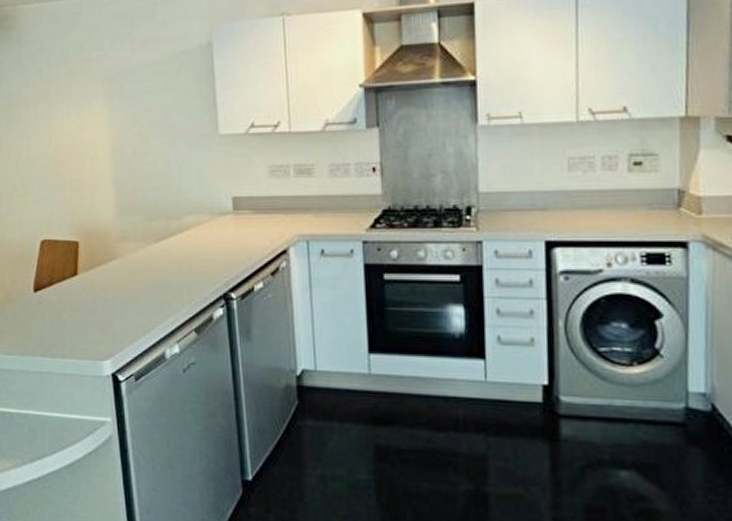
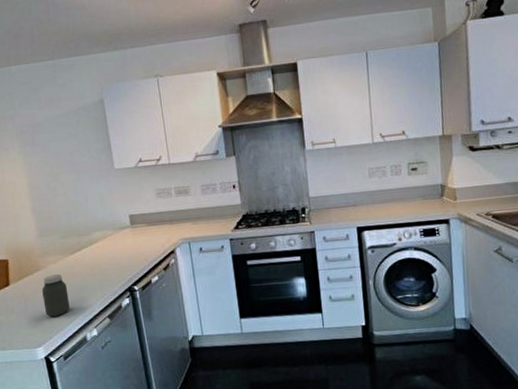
jar: none [116,267,148,322] -> present [42,274,70,317]

